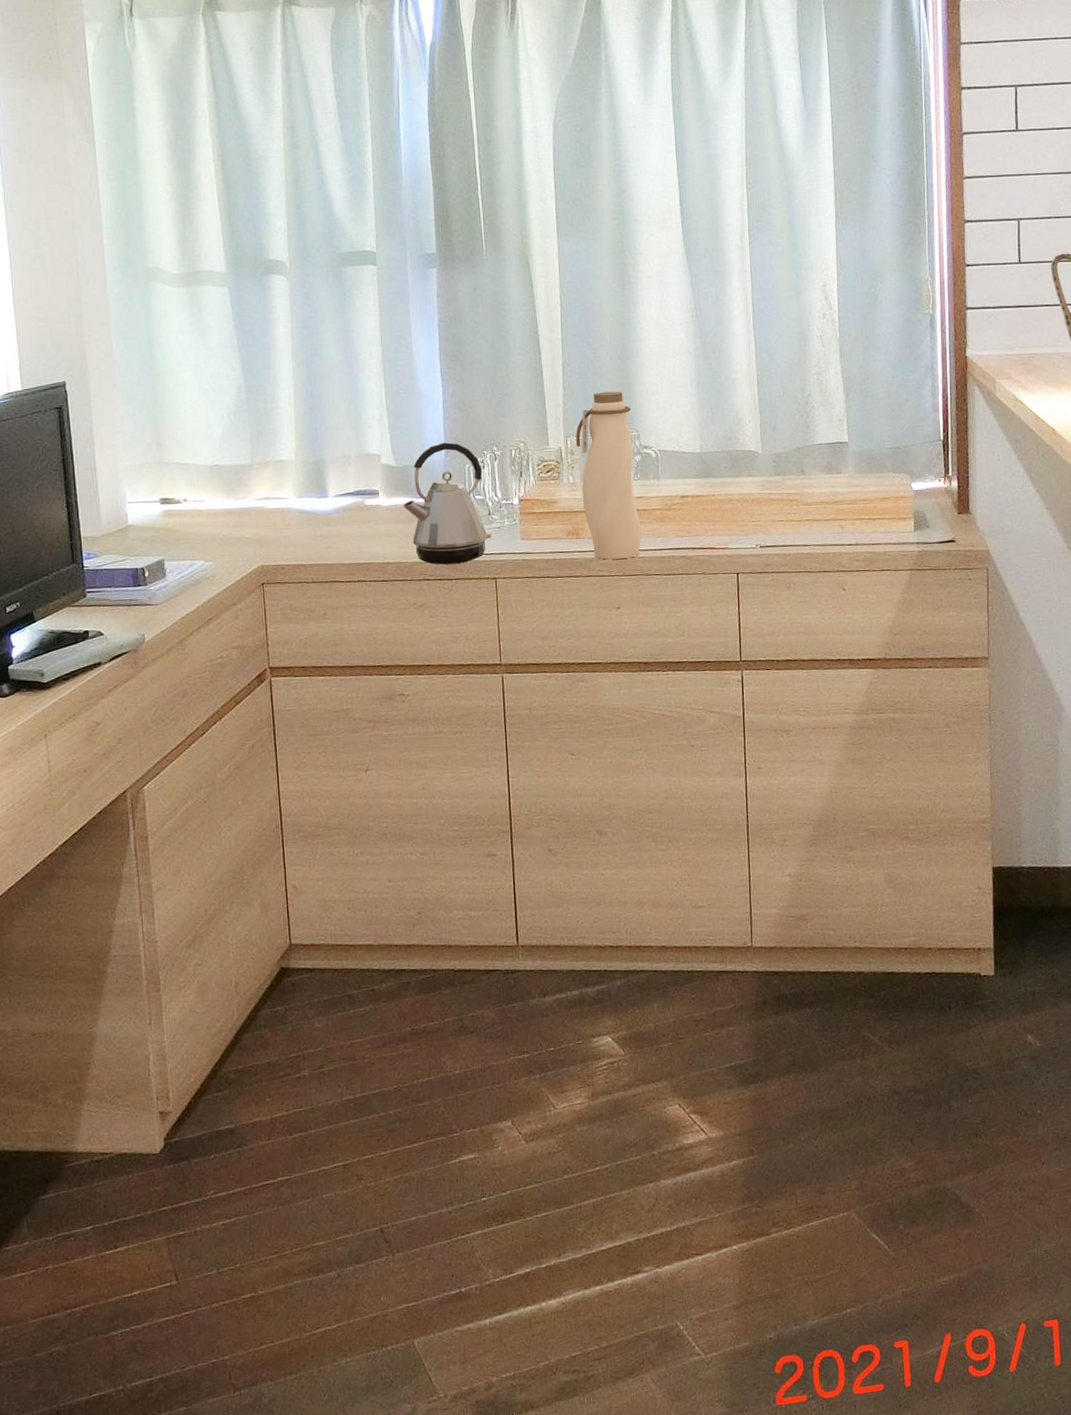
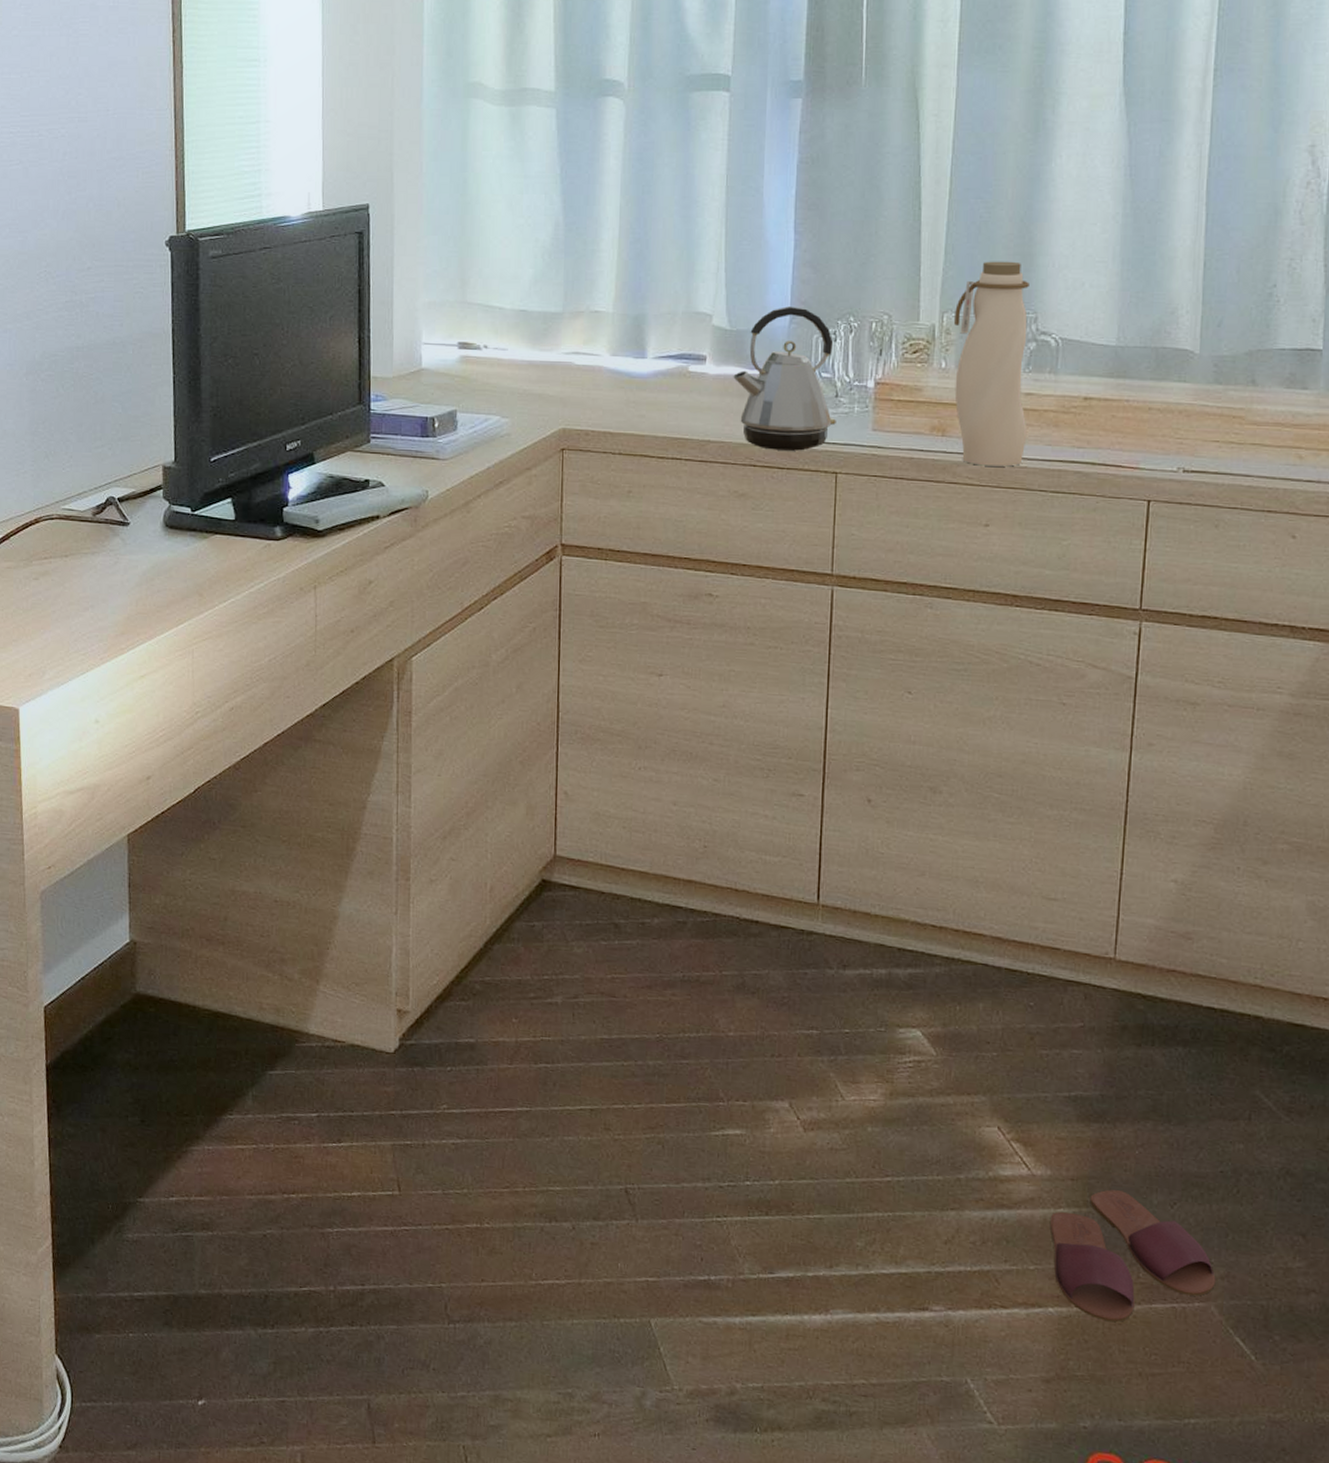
slippers: none [727,1135,853,1246] -> present [1050,1189,1216,1322]

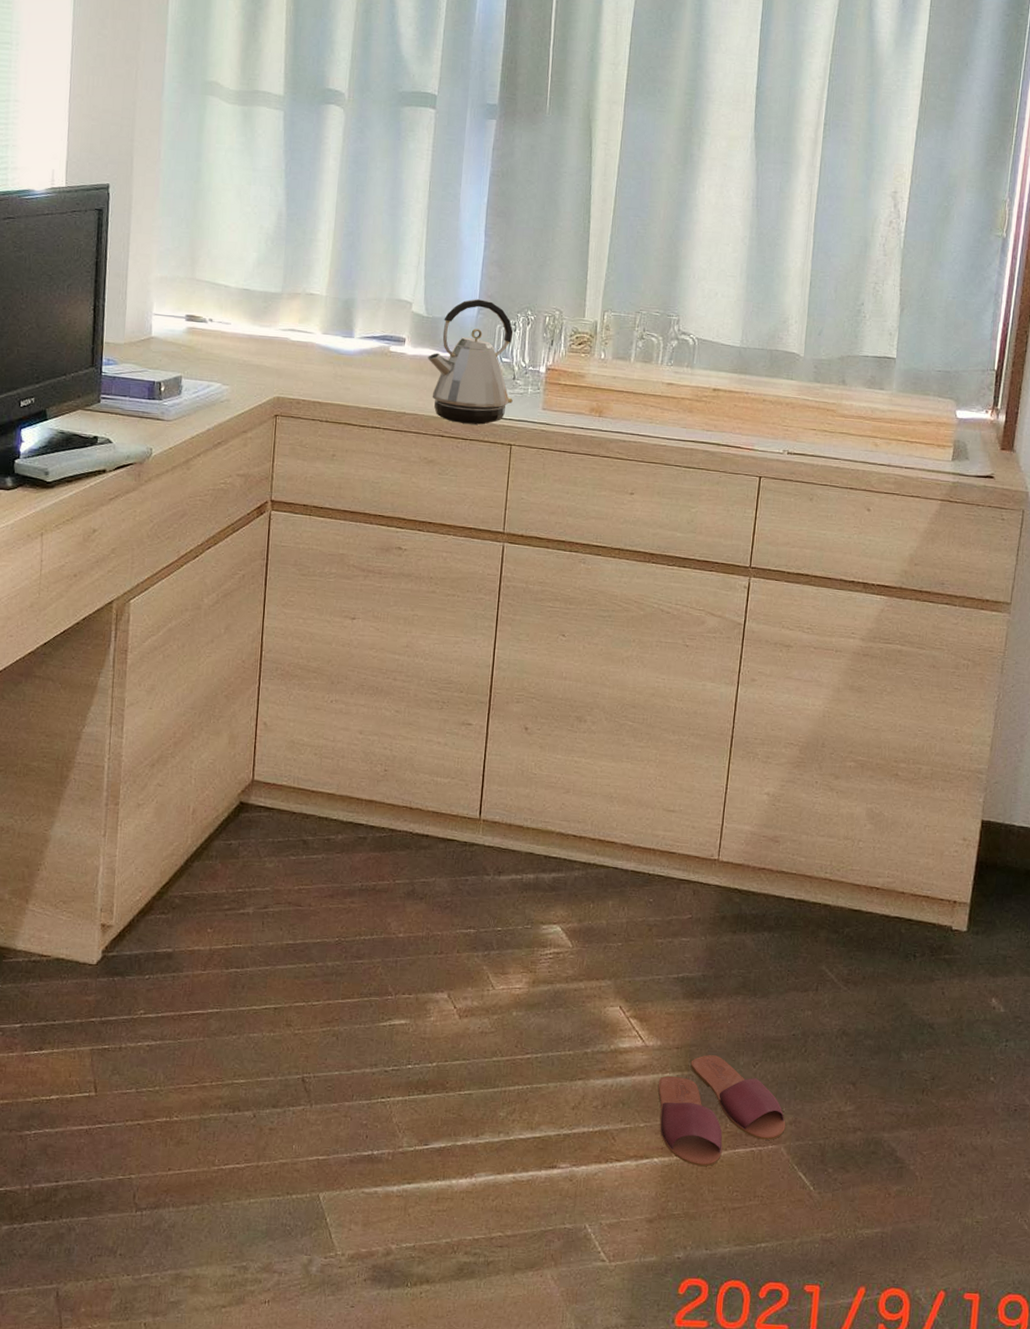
water bottle: present [954,261,1029,467] -> none [611,270,674,445]

